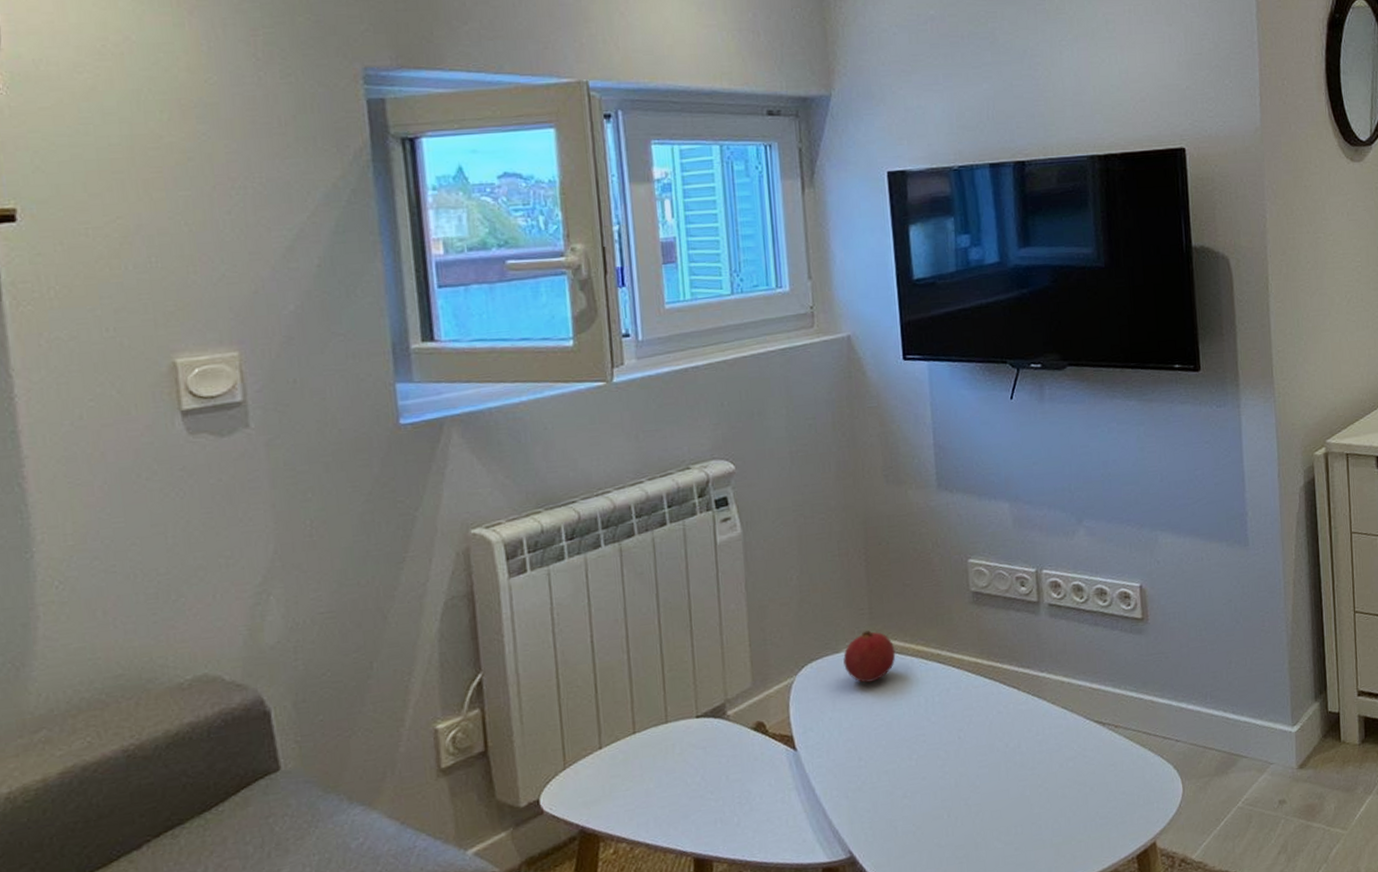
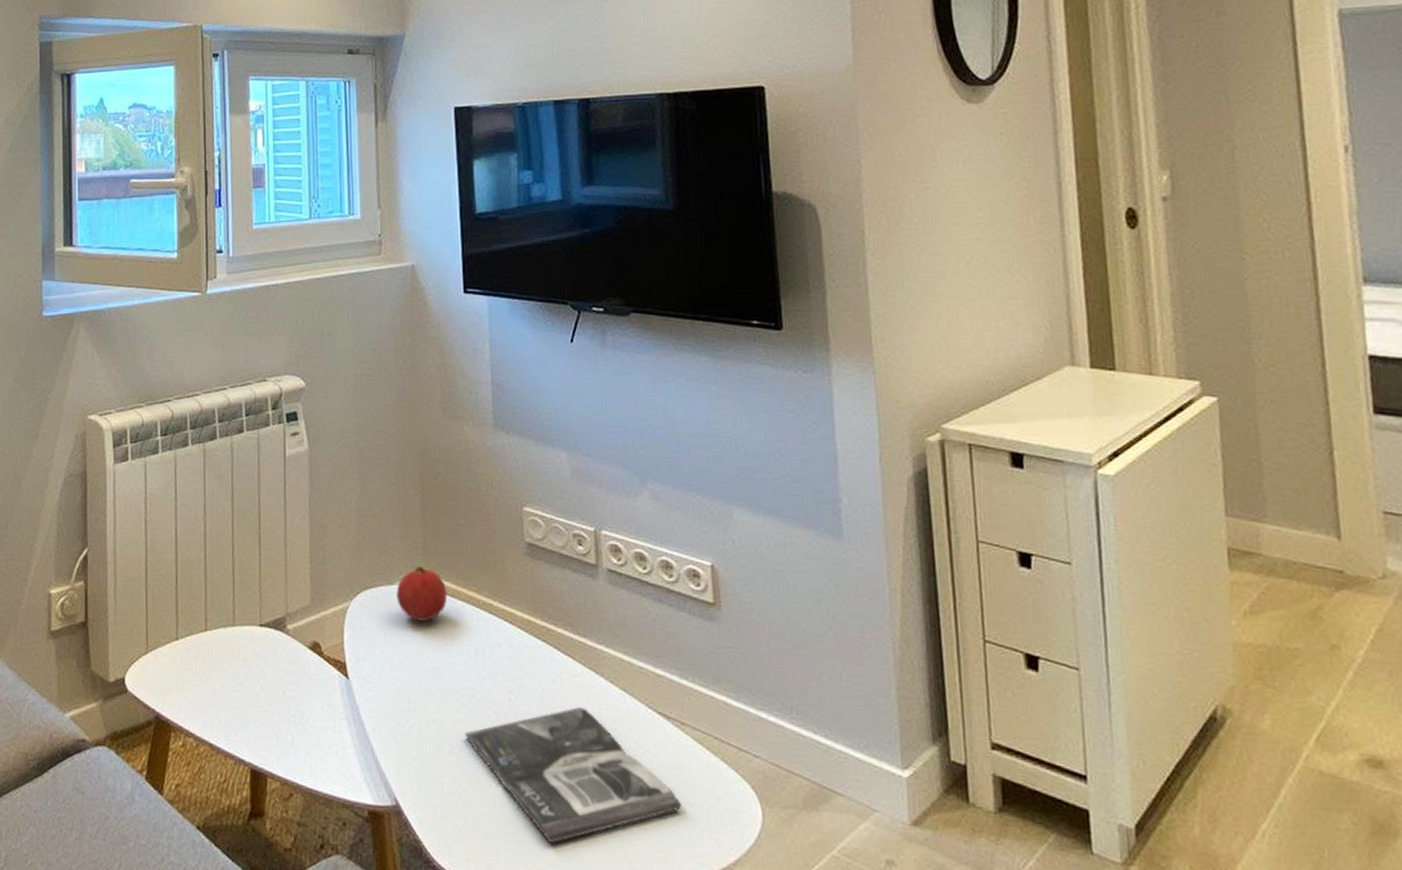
magazine: none [916,730,1116,856] -> present [464,706,682,844]

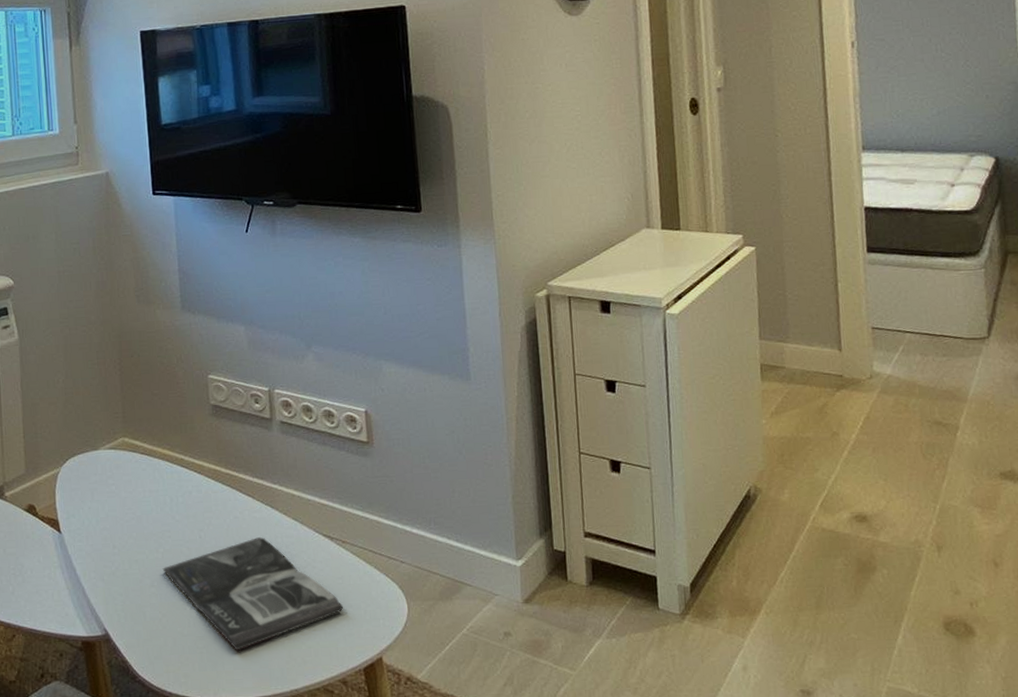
fruit: present [396,566,448,622] -> none [100,432,145,480]

